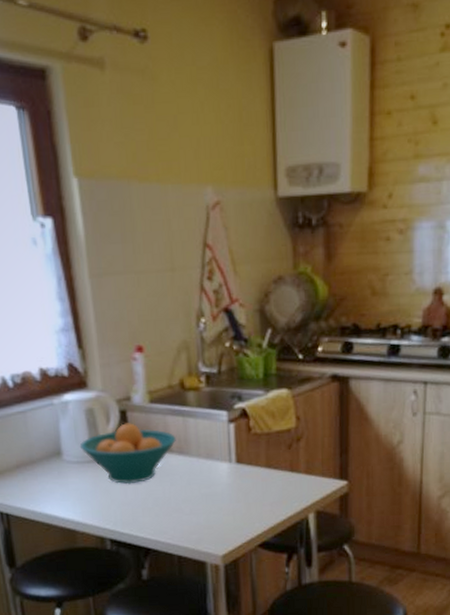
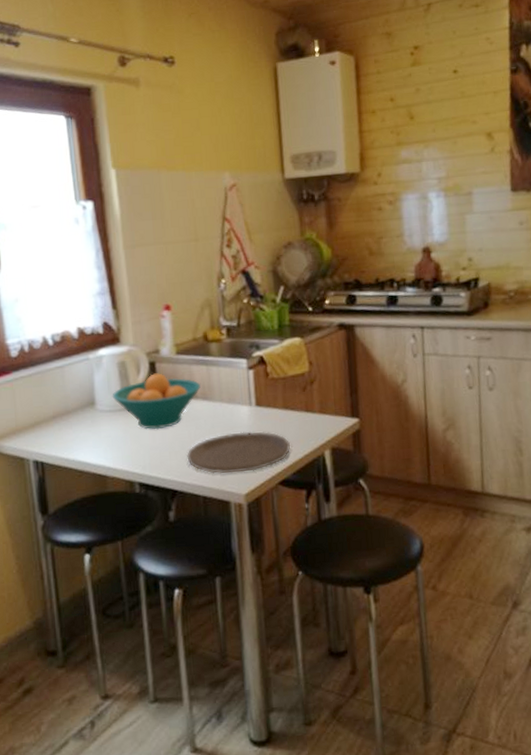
plate: none [161,490,273,534] -> present [187,431,291,474]

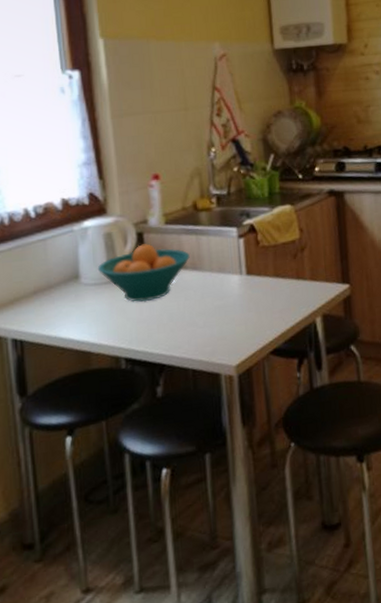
plate: present [187,431,291,474] -> none [175,300,282,346]

